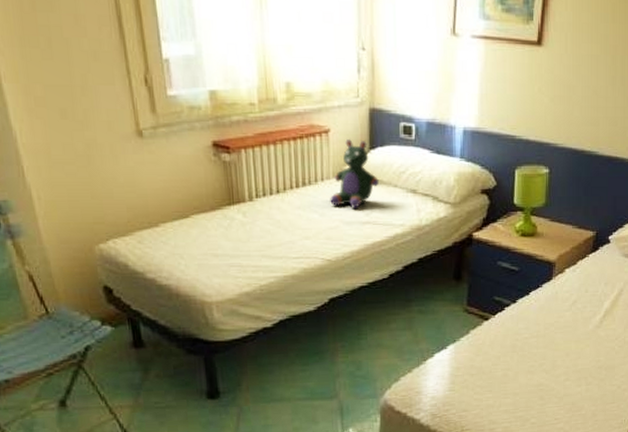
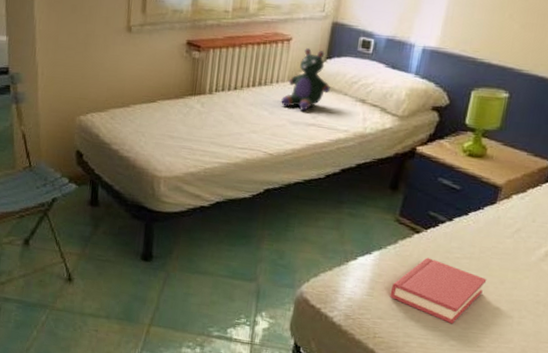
hardback book: none [470,343,554,403] -> present [389,257,487,325]

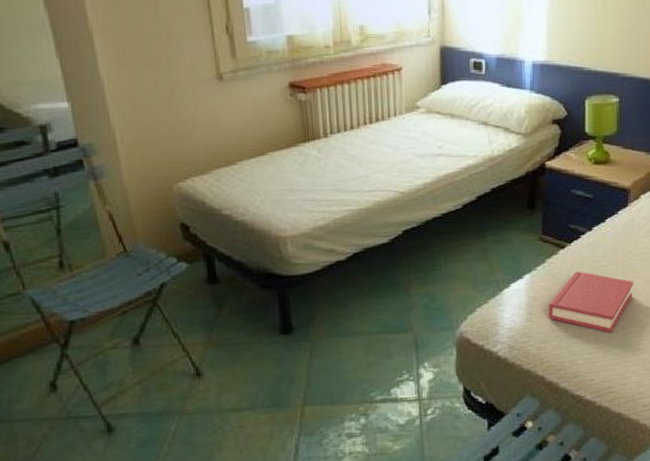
stuffed bear: present [281,47,330,111] -> none [403,75,451,142]

